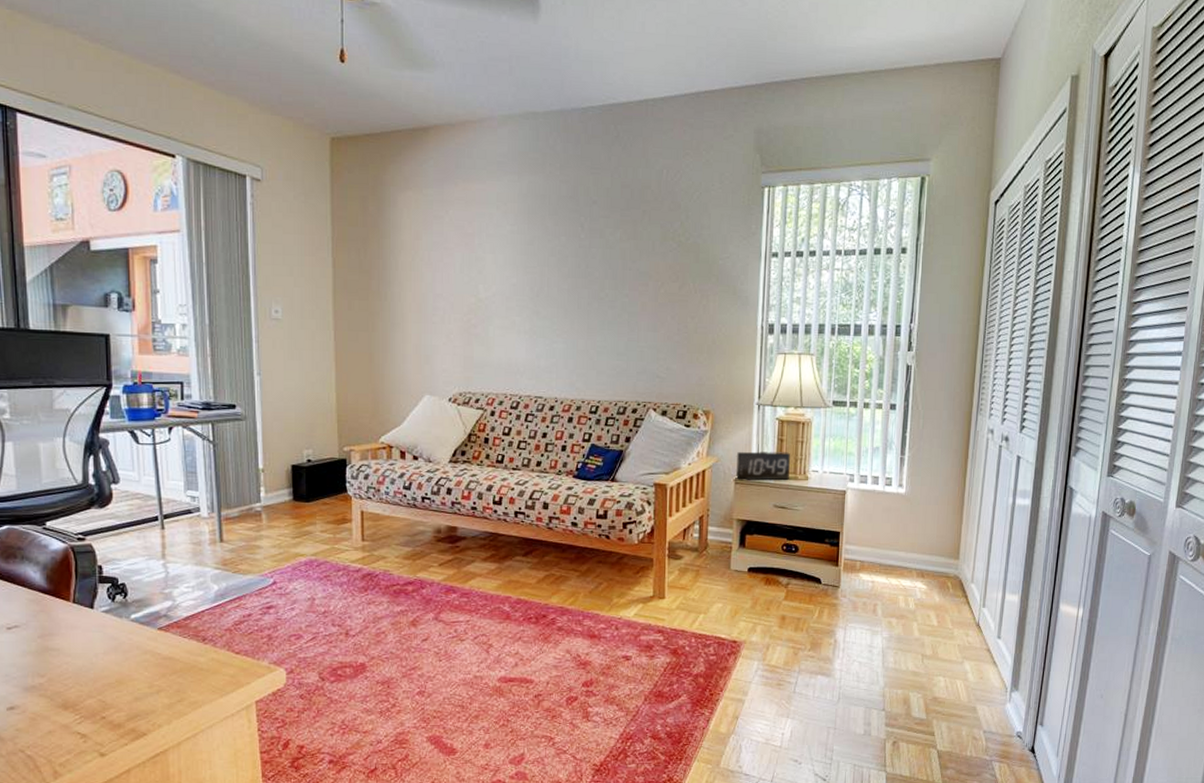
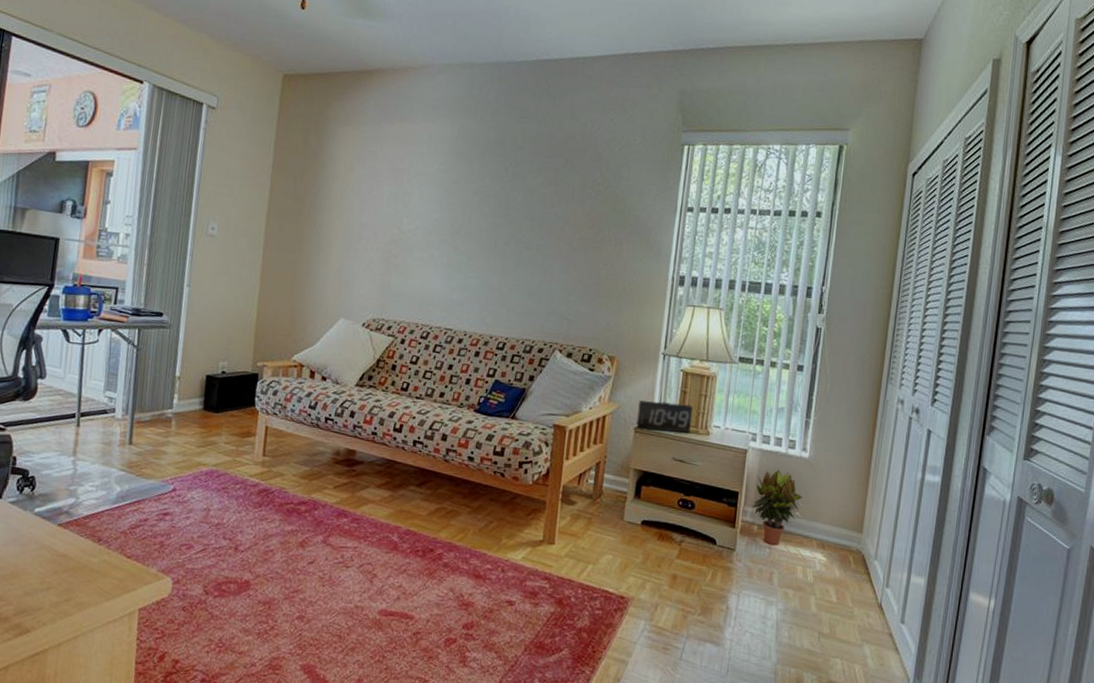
potted plant: none [852,507,901,579] -> present [751,469,802,546]

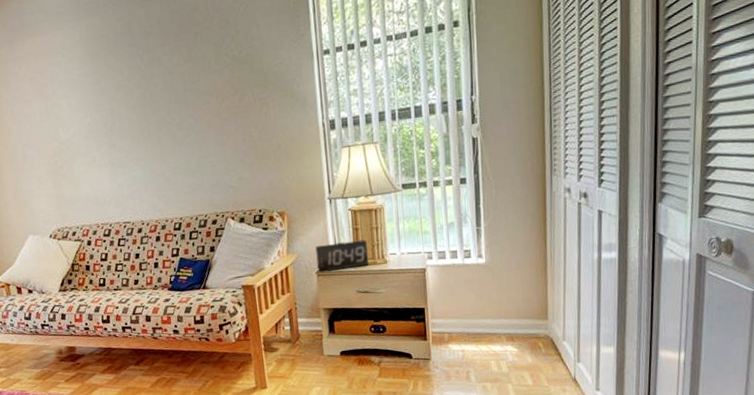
potted plant: present [751,469,802,546] -> none [438,279,485,348]

